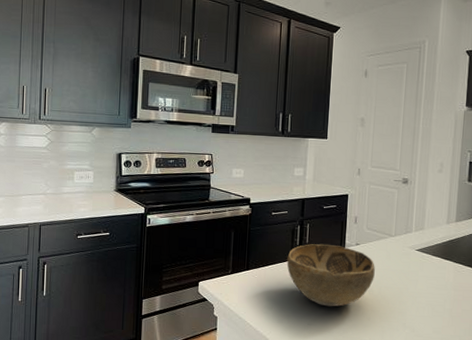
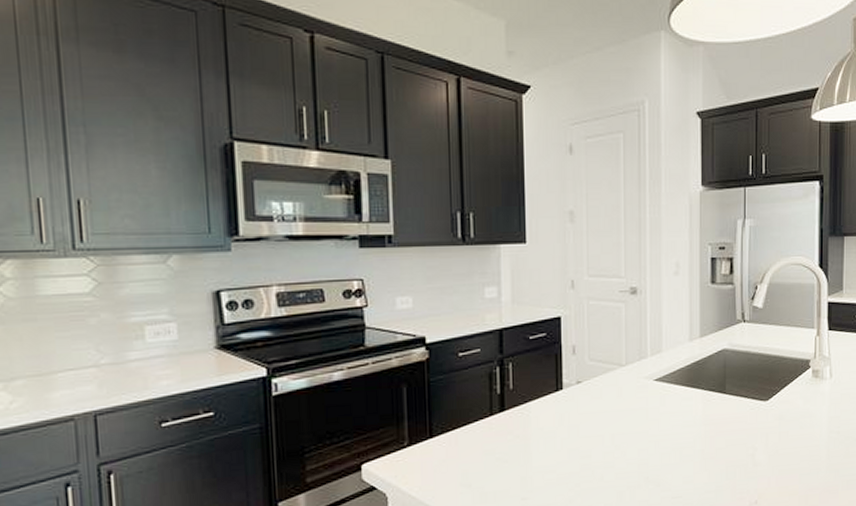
decorative bowl: present [287,243,375,307] -> none [485,387,604,472]

